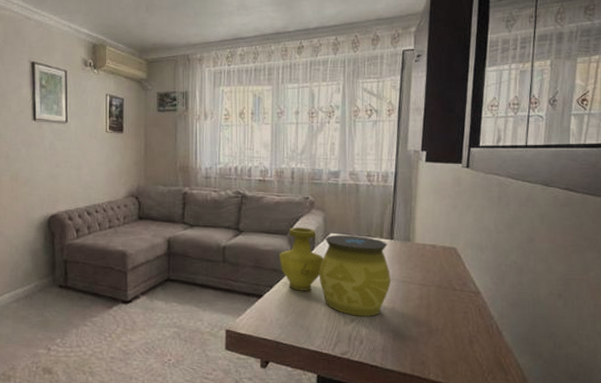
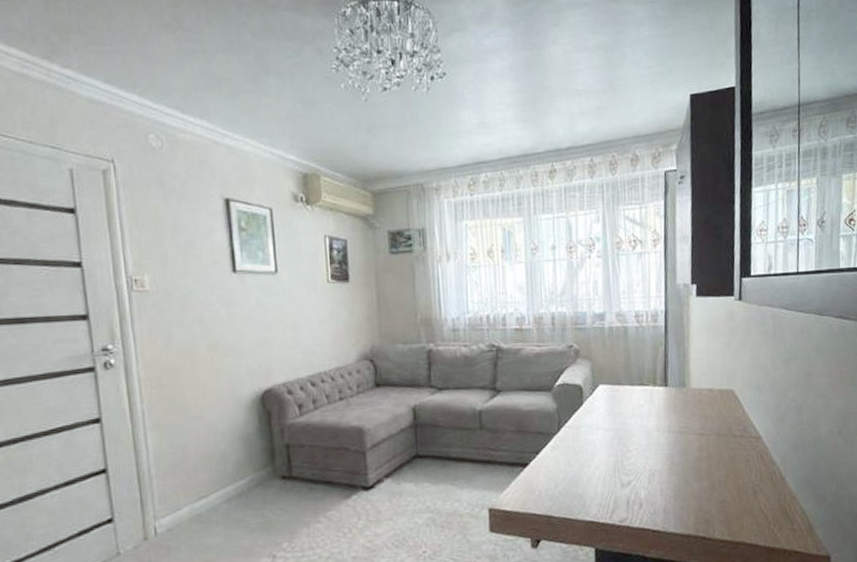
decorative vase: present [279,227,392,317] -> none [544,380,669,477]

